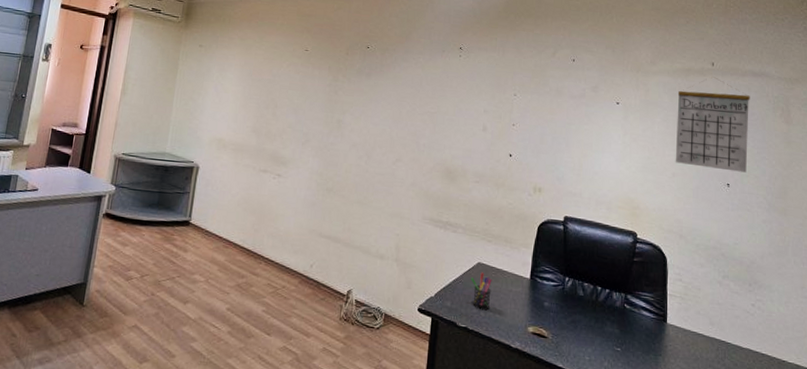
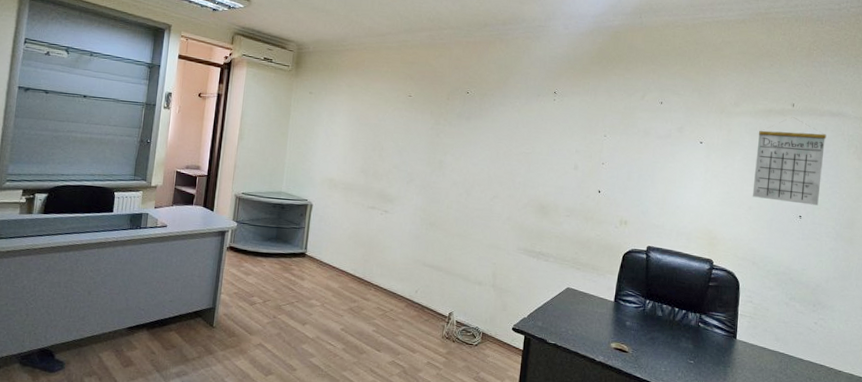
pen holder: present [470,272,492,311] -> none [560,296,580,330]

